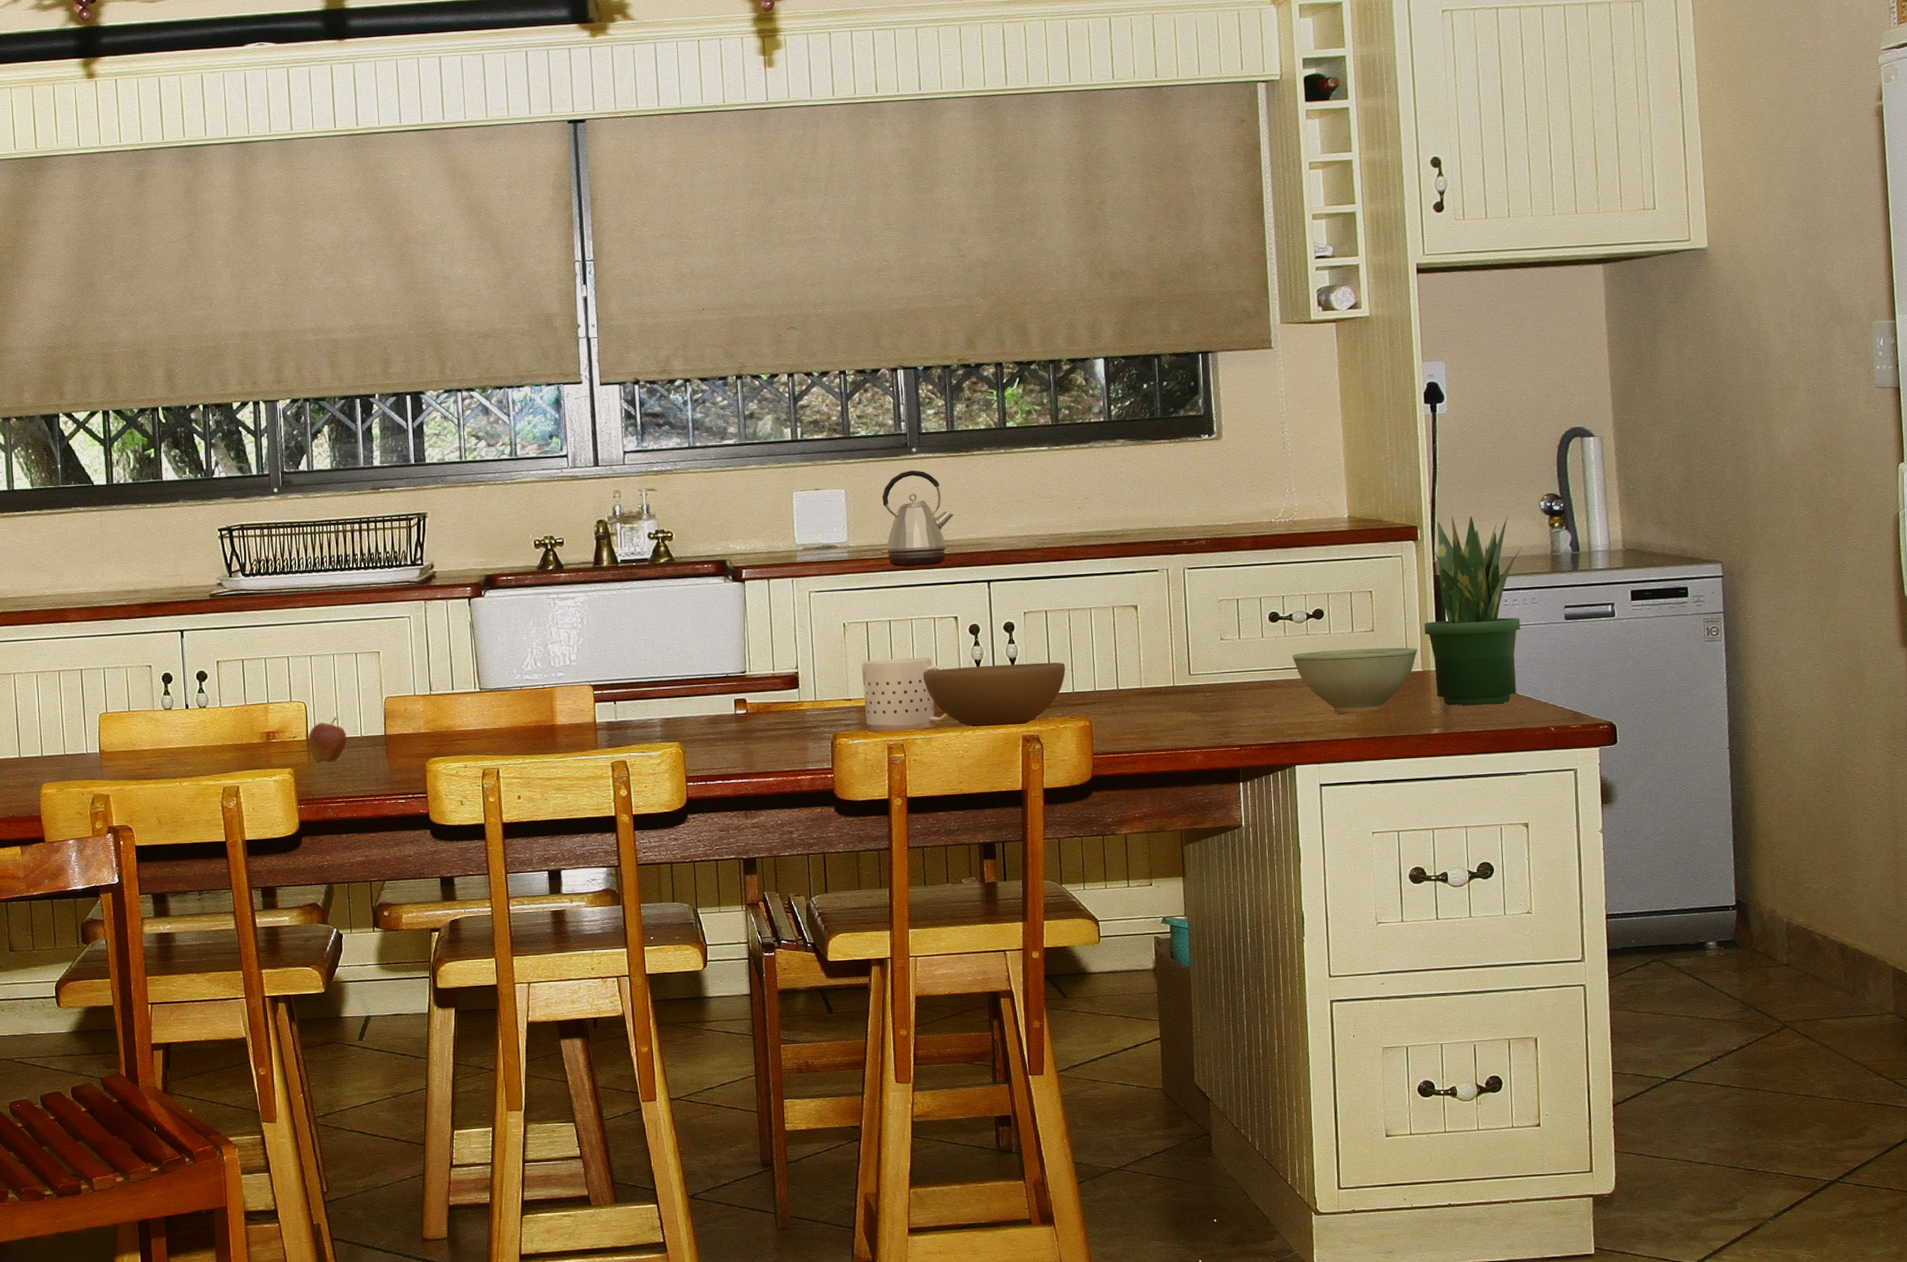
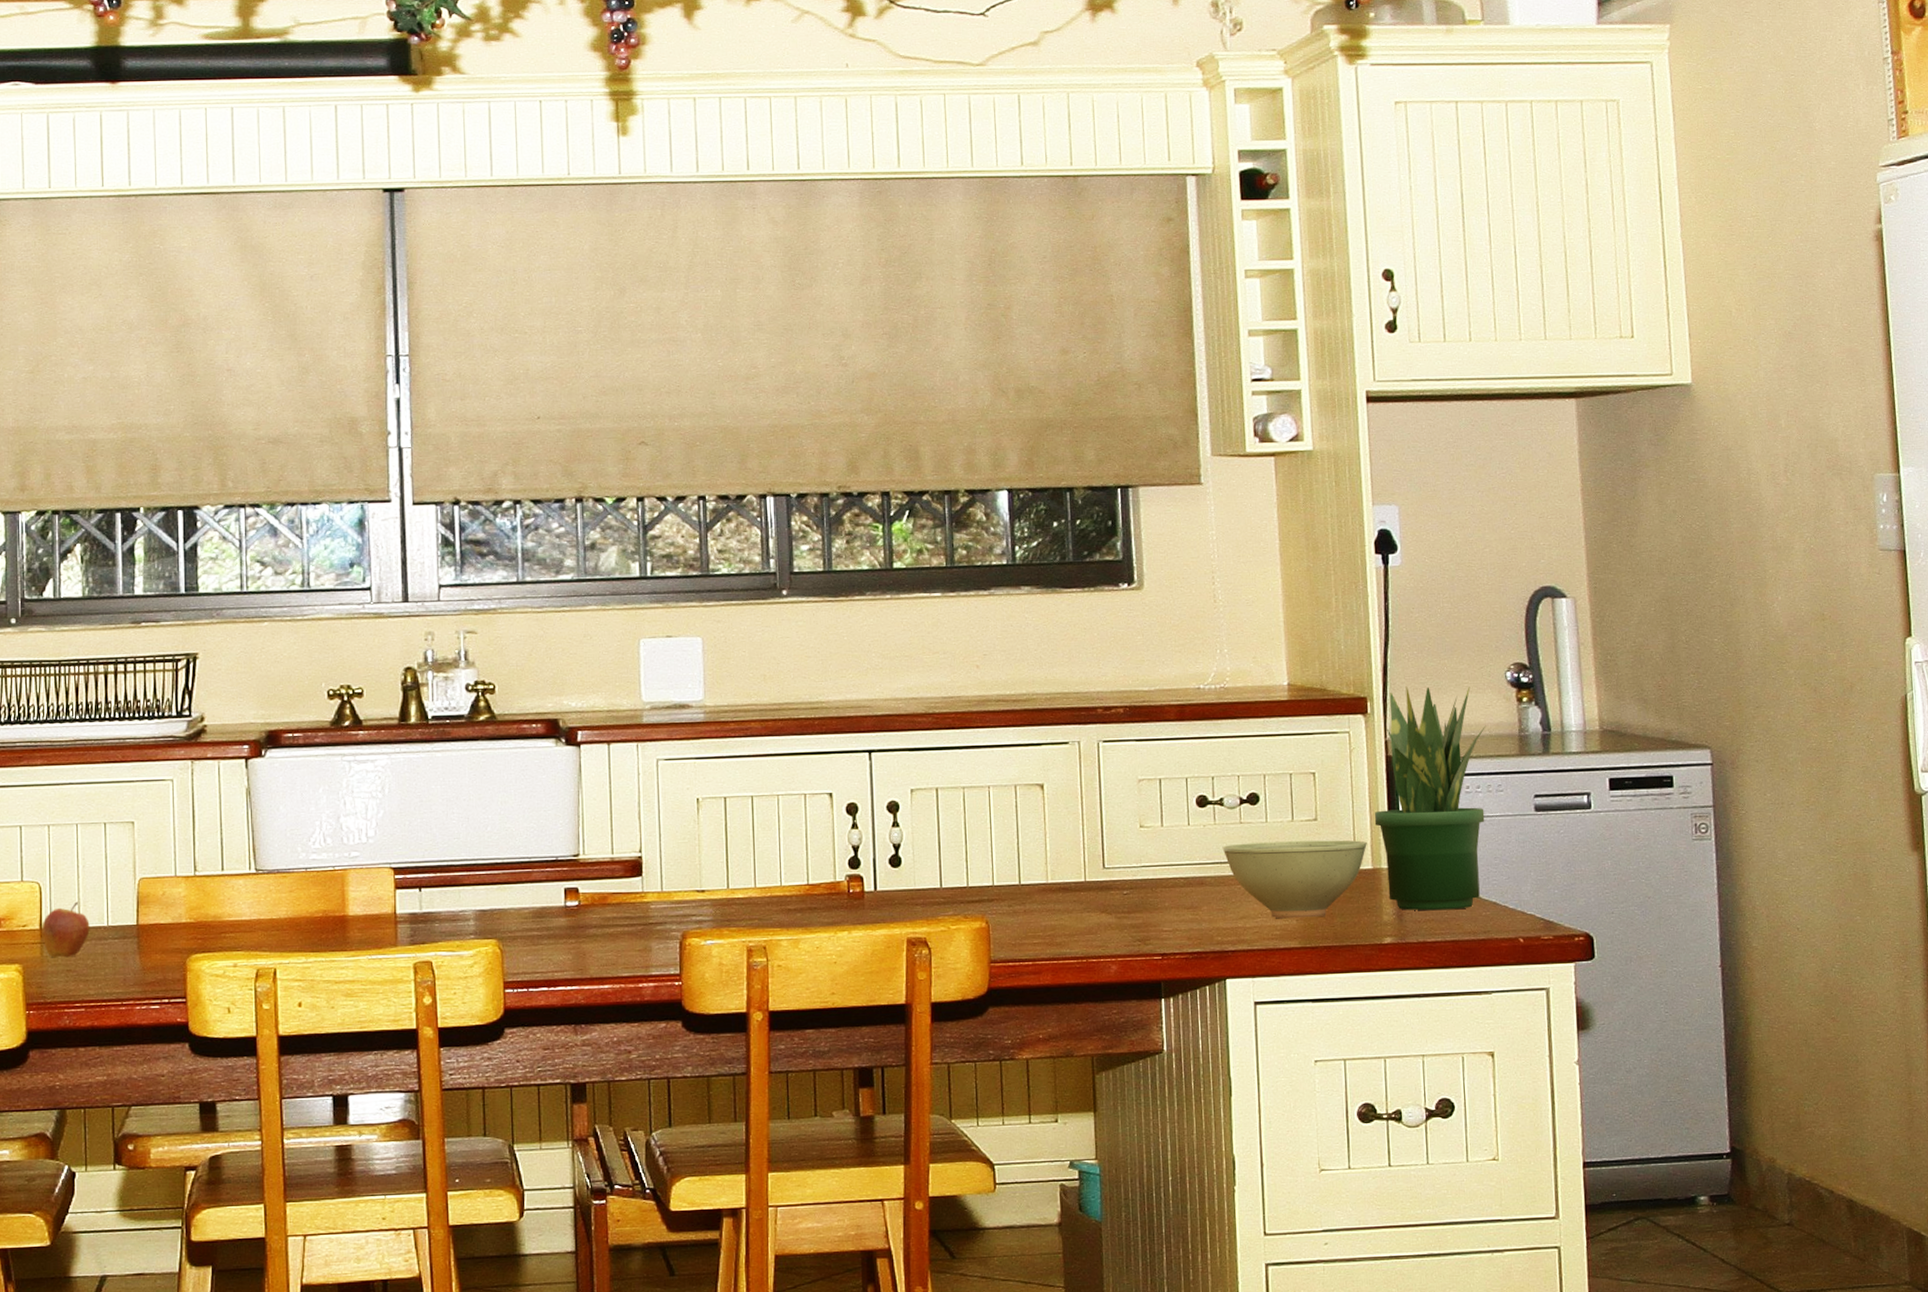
mug: present [861,657,950,733] -> none [718,841,821,932]
kettle: present [880,470,954,567] -> none [742,616,831,732]
bowl: present [922,662,1066,727] -> none [790,850,959,926]

